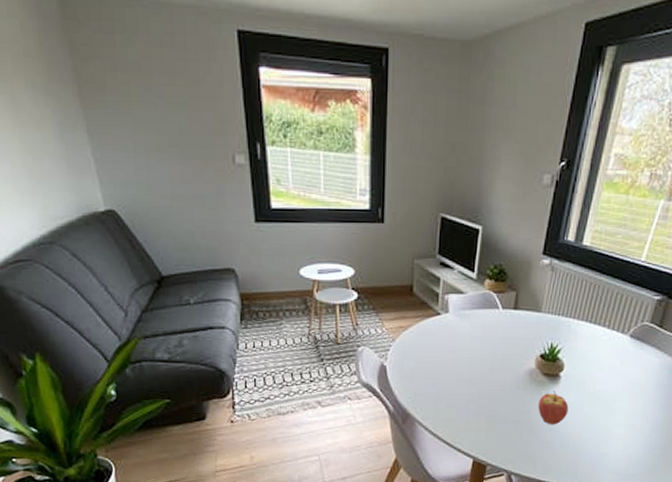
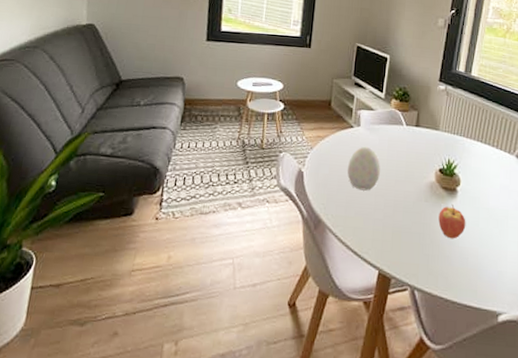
decorative egg: none [435,334,473,382] -> present [347,146,380,191]

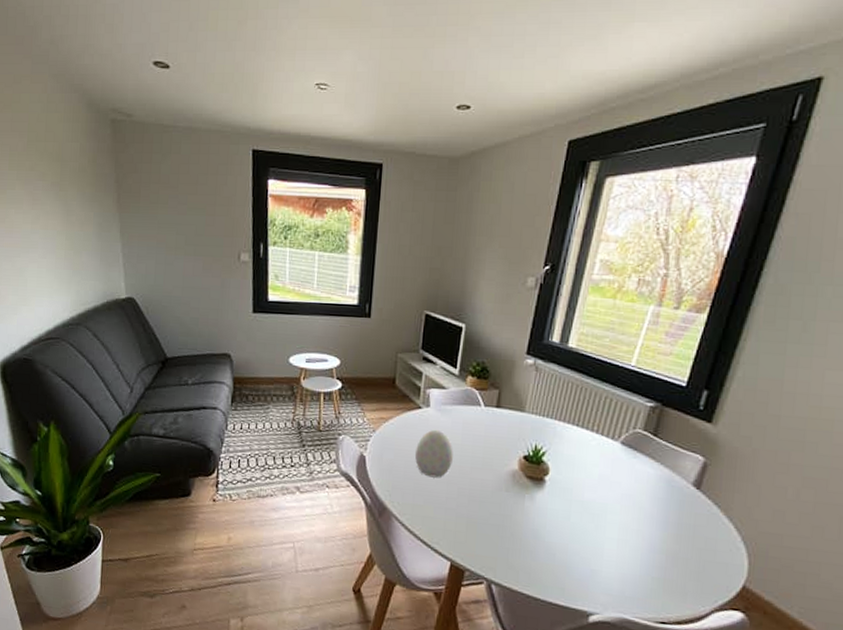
fruit: present [438,205,466,239] -> none [521,496,555,533]

